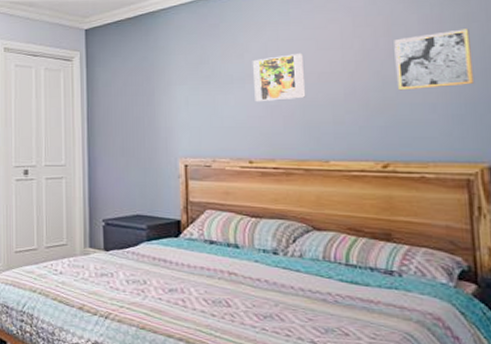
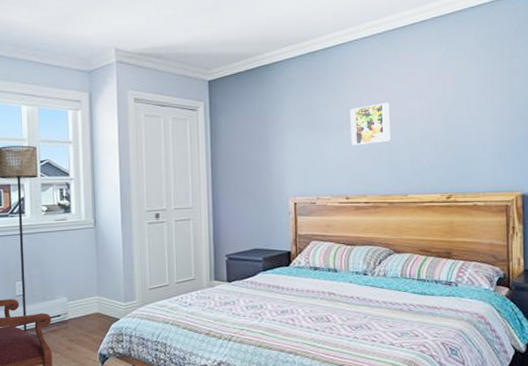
wall art: present [394,29,475,91] -> none [458,81,515,134]

